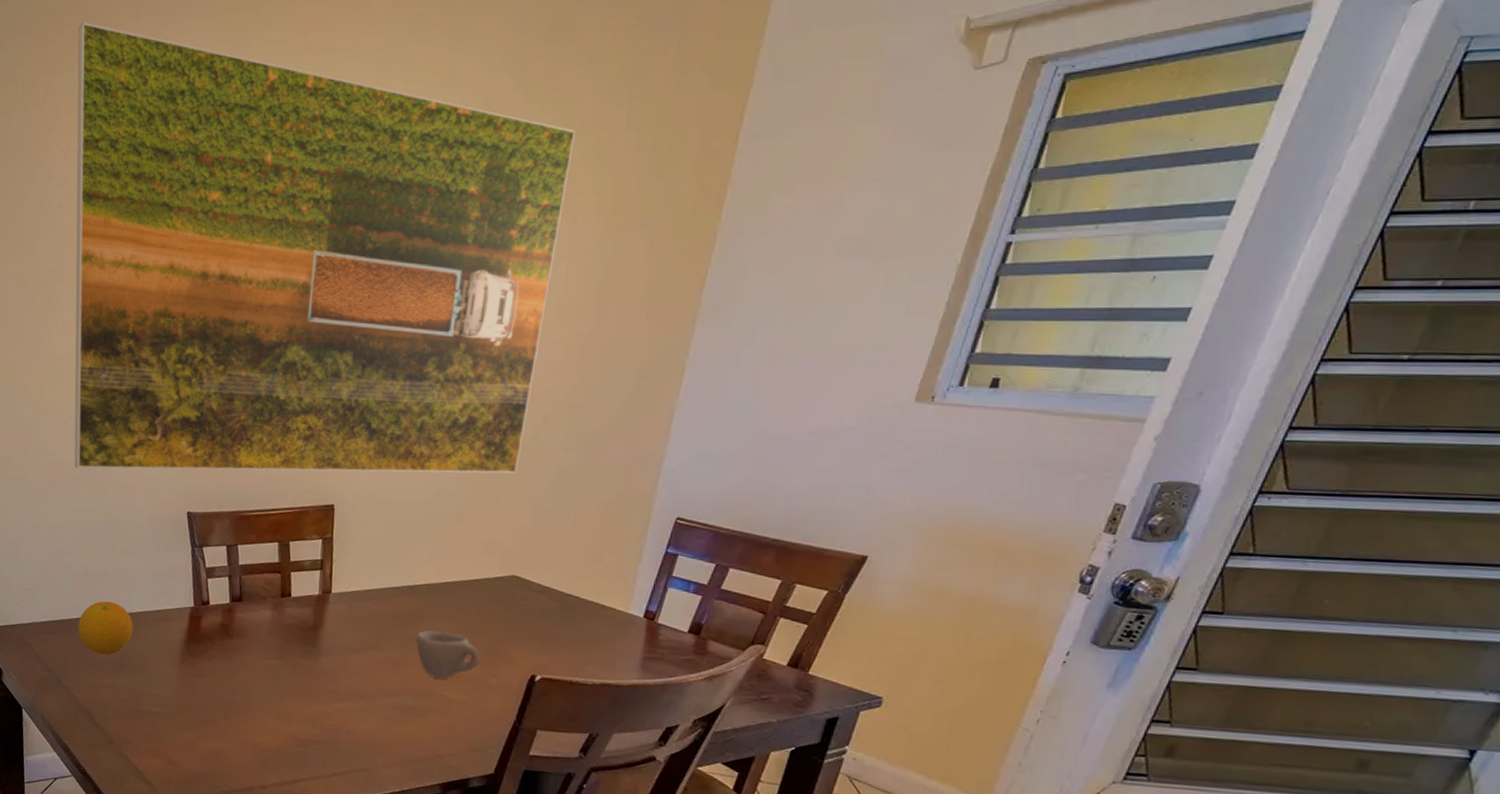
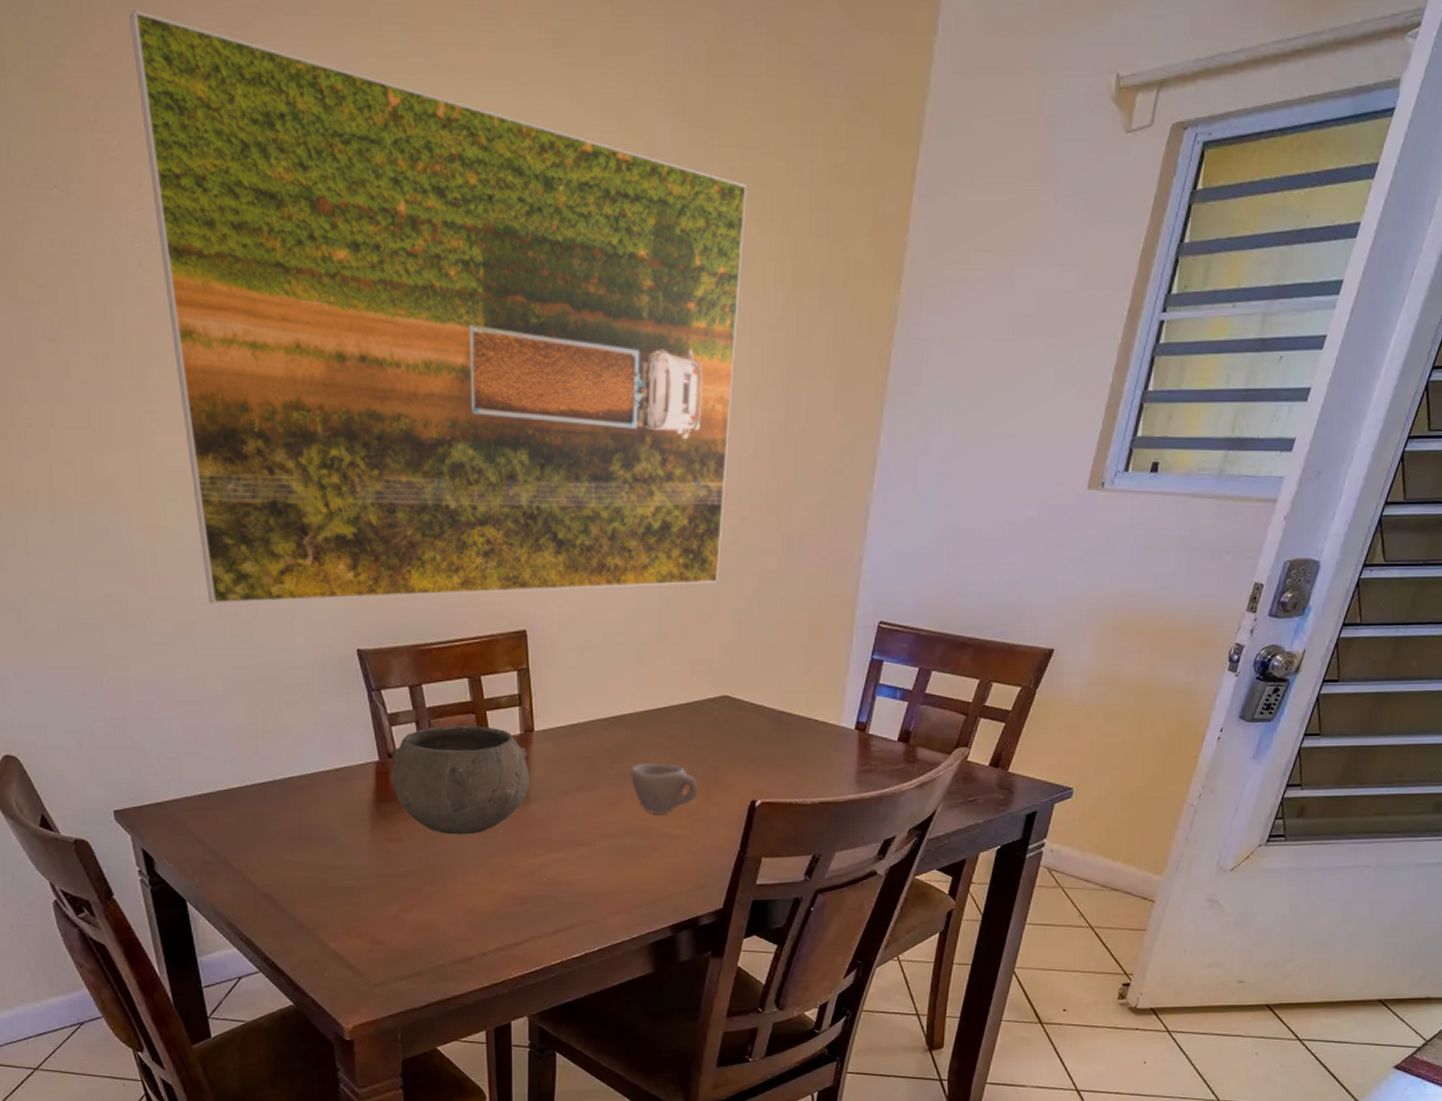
fruit: present [77,601,133,655] -> none [241,764,310,827]
bowl: none [202,581,324,679] -> present [390,725,529,835]

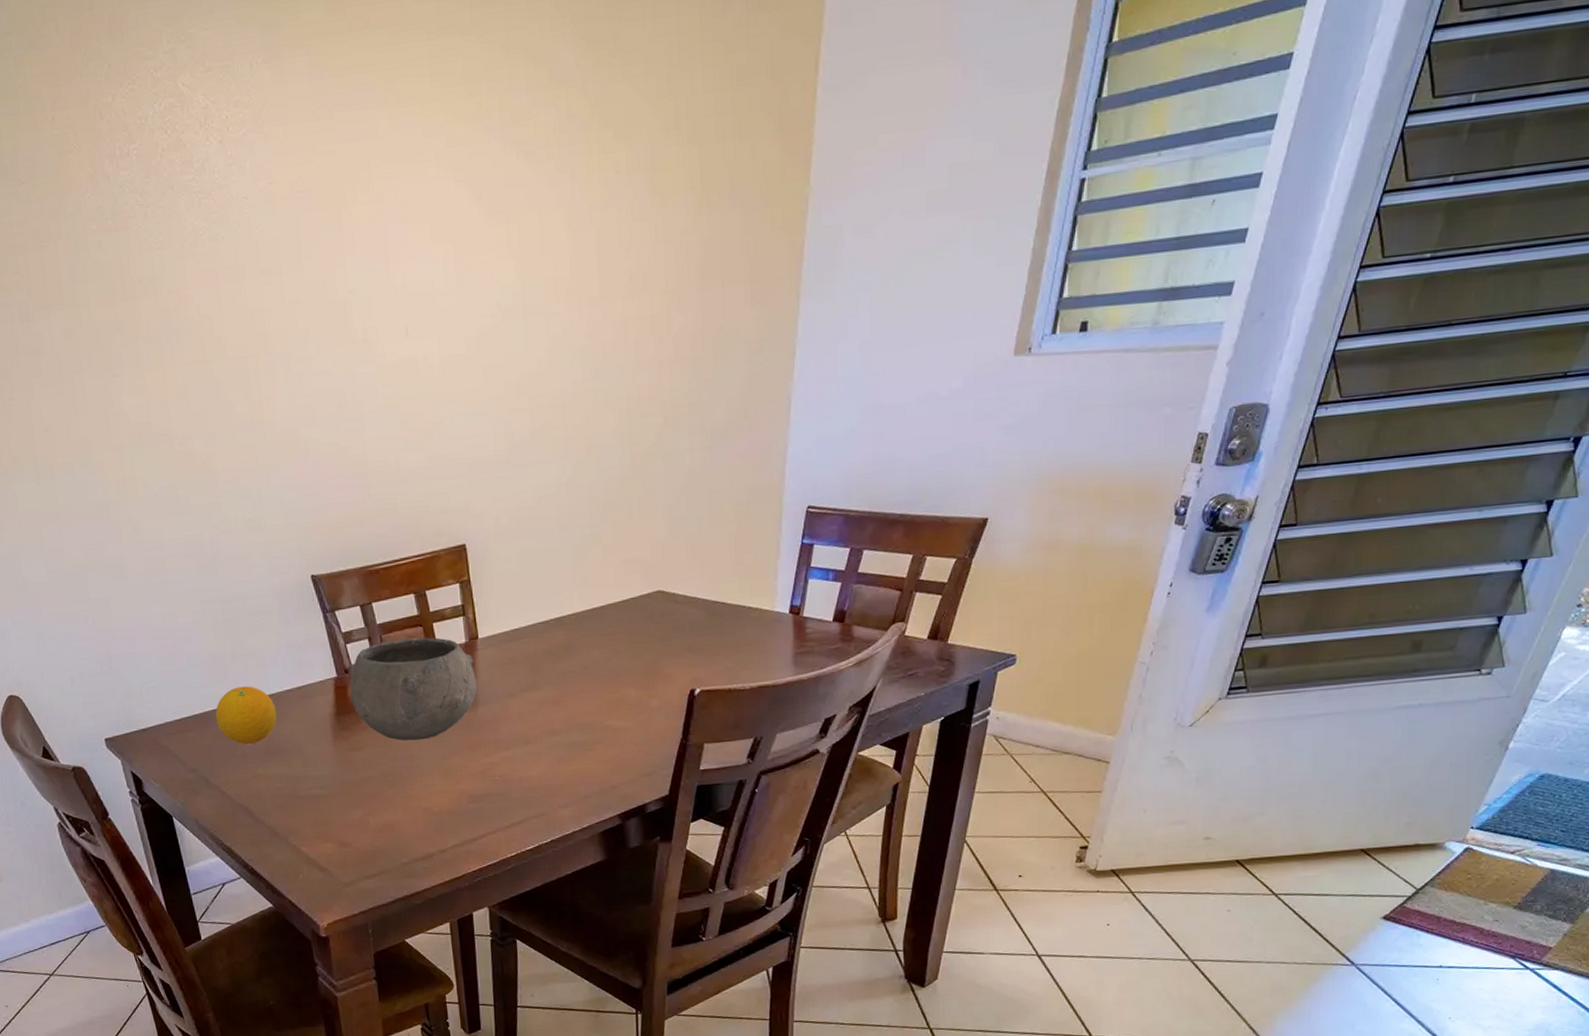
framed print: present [130,10,746,604] -> none [77,14,652,545]
fruit: none [241,764,310,827] -> present [215,686,277,744]
cup: present [629,763,699,814] -> none [571,659,639,709]

